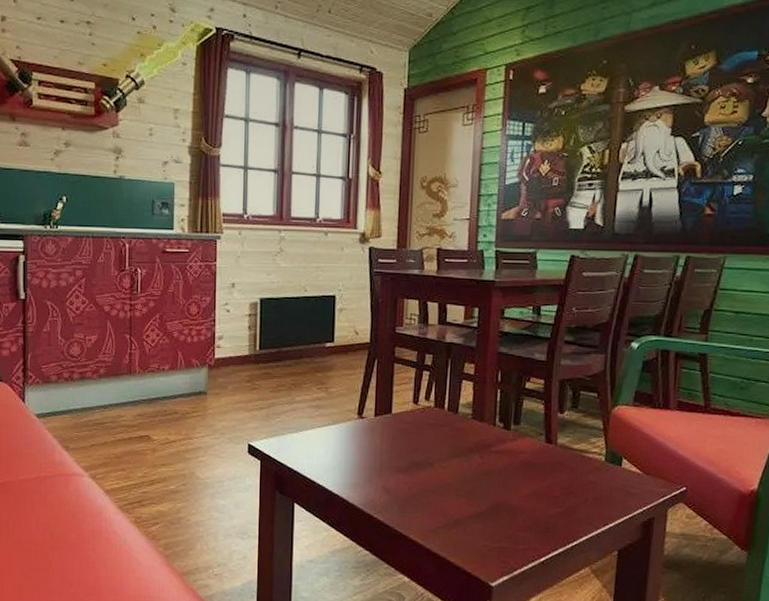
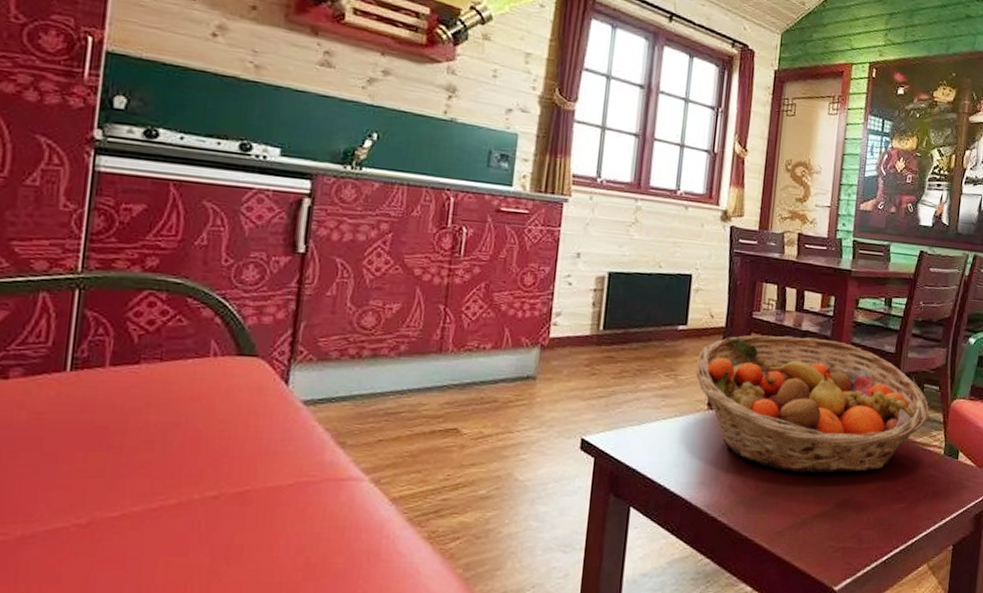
fruit basket: none [344,348,587,477] -> present [695,335,930,473]

